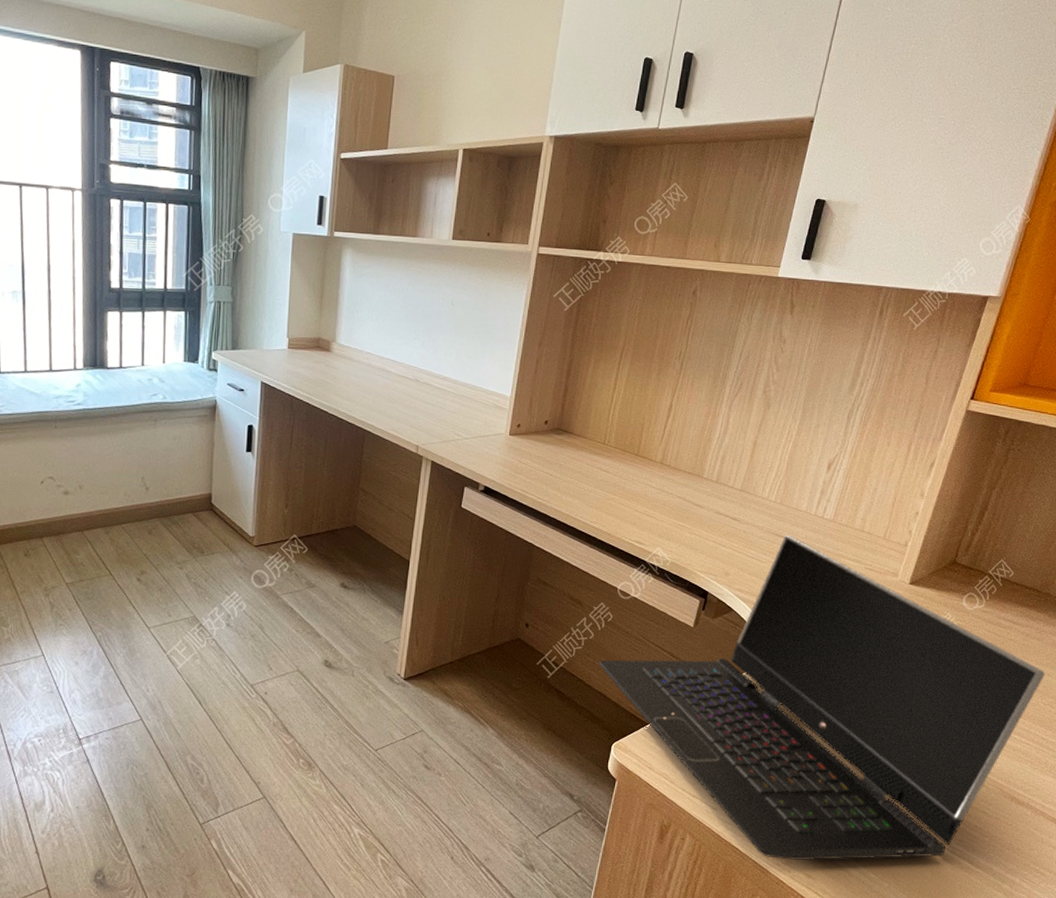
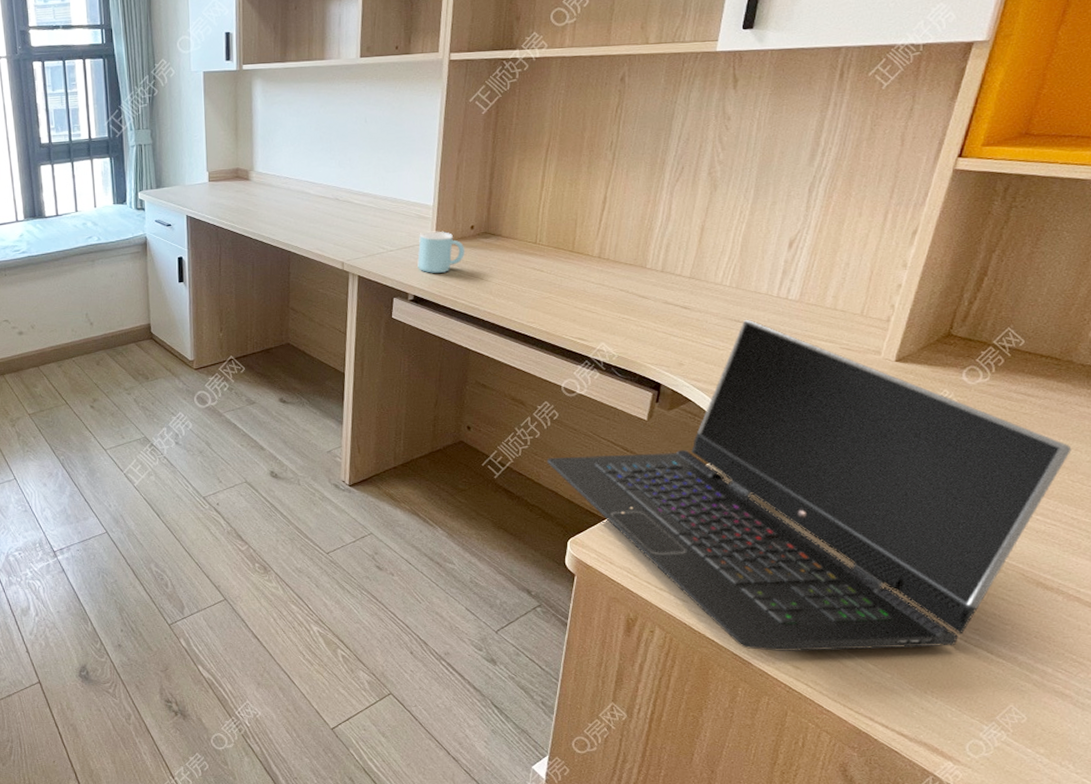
mug: none [491,422,538,465] -> present [417,231,465,273]

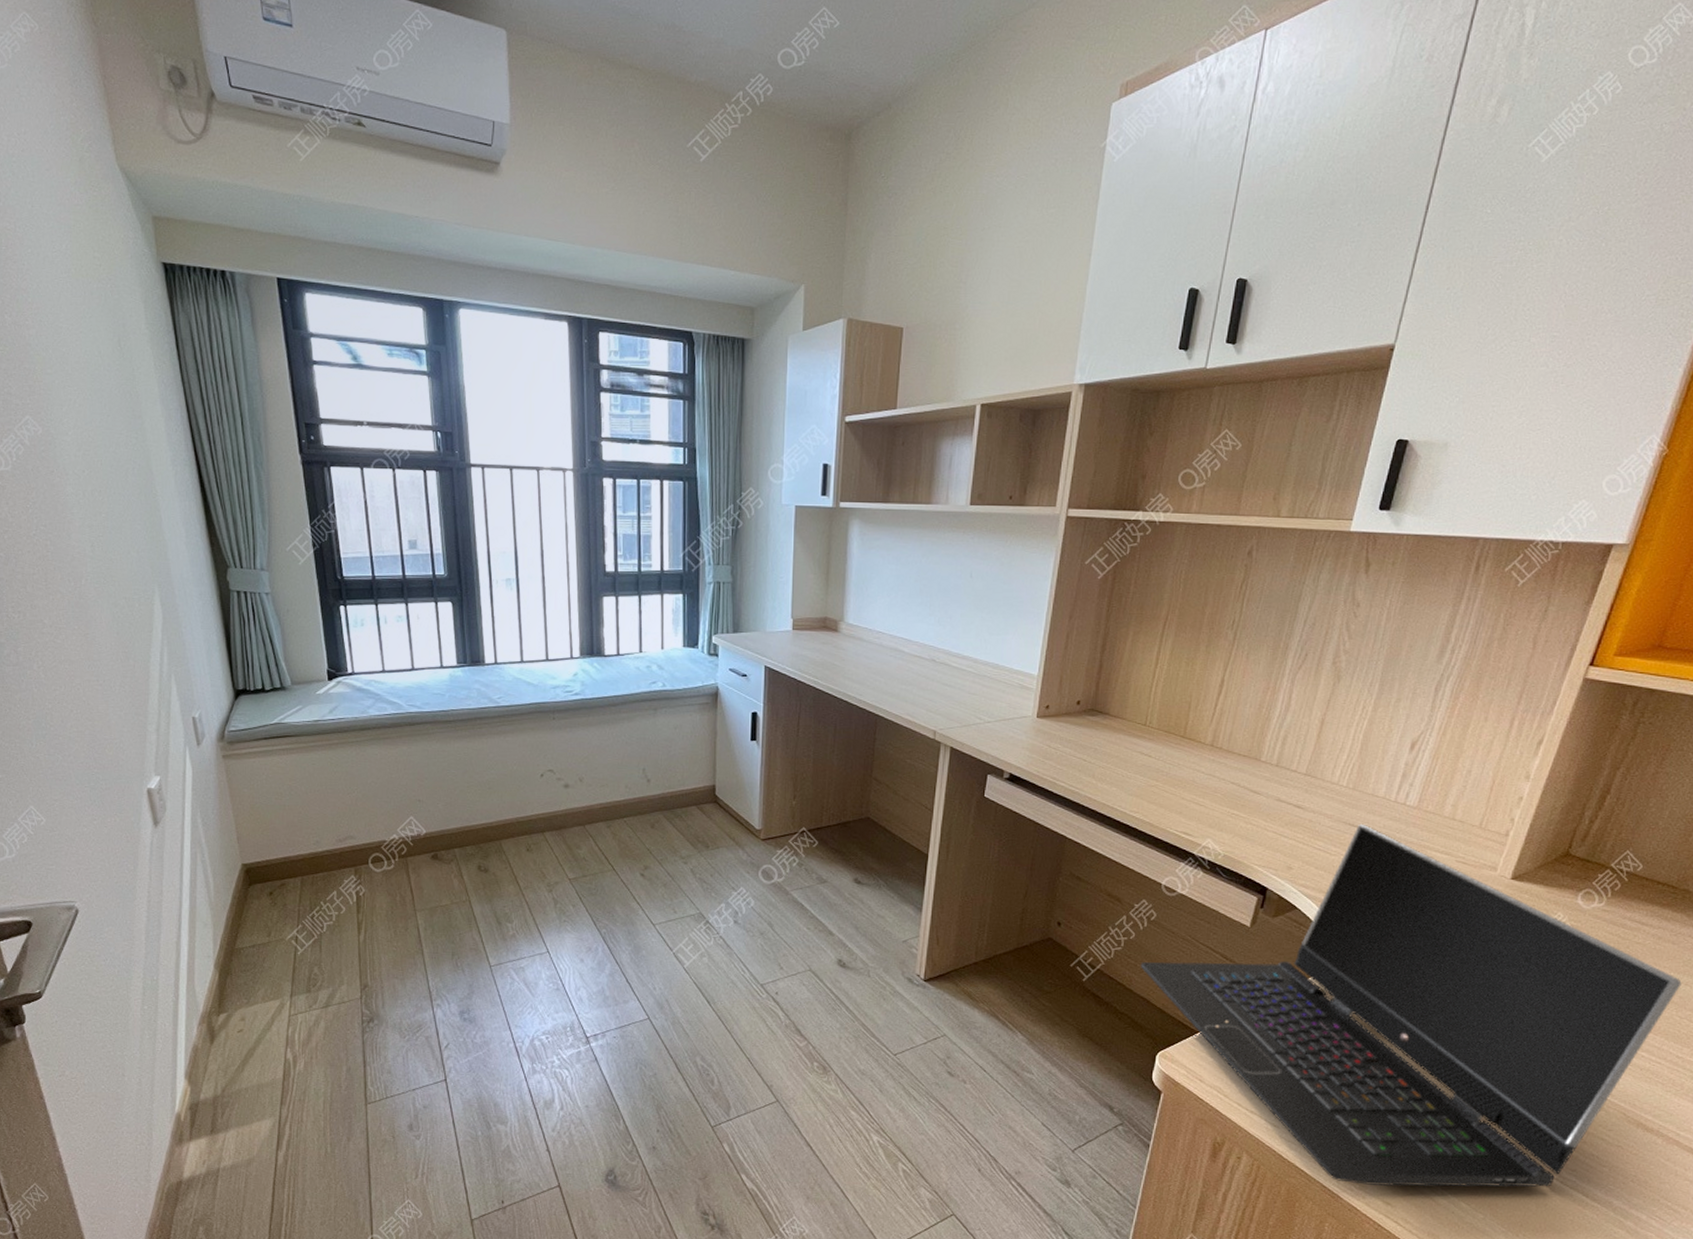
mug: present [417,231,465,273] -> none [1016,703,1069,750]

